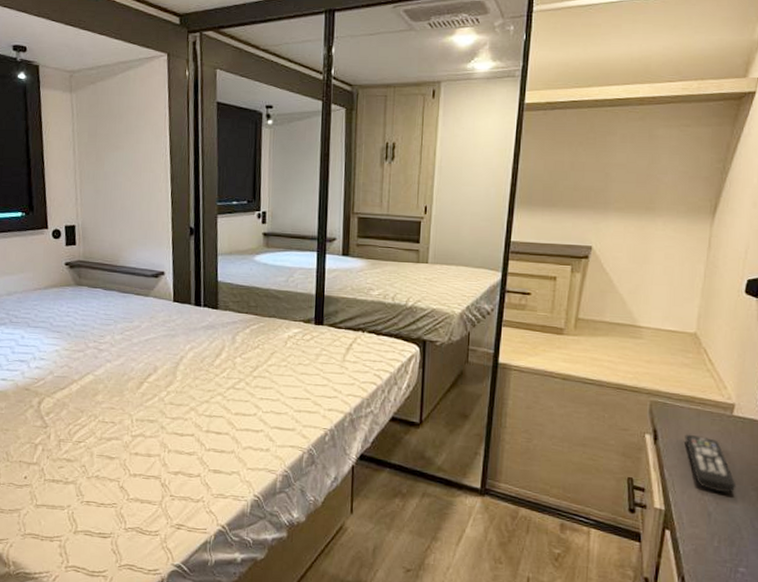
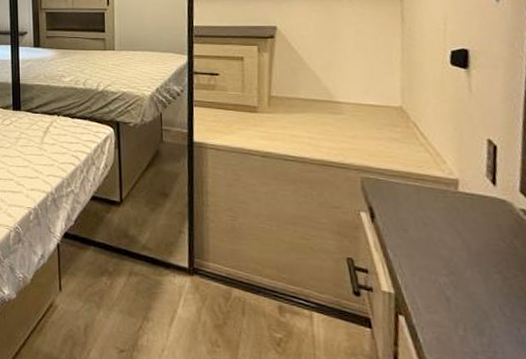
remote control: present [685,434,736,493] -> none [405,211,476,276]

